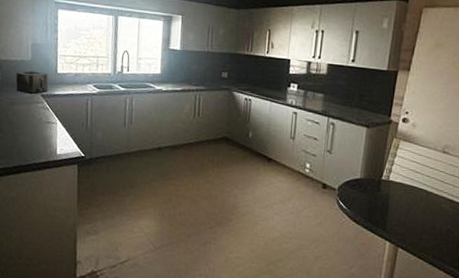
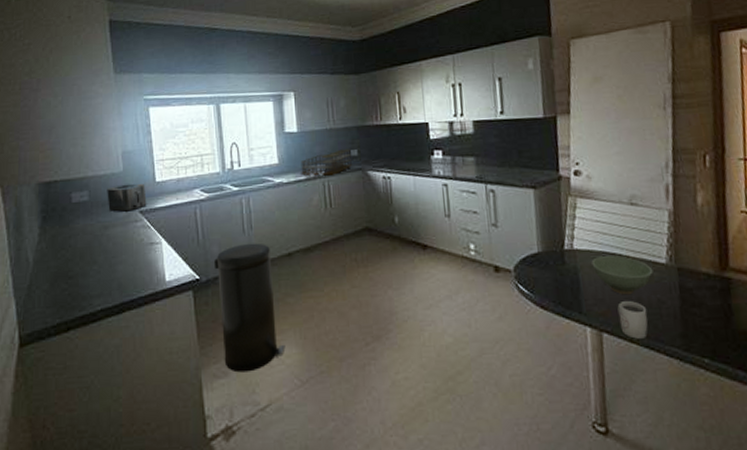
pedal bin: none [96,134,146,234] -> present [213,243,286,373]
dish rack: none [178,70,222,92] -> present [300,149,352,176]
bowl: none [401,189,449,223] -> present [591,256,653,295]
mug: none [413,227,437,257] -> present [617,301,648,339]

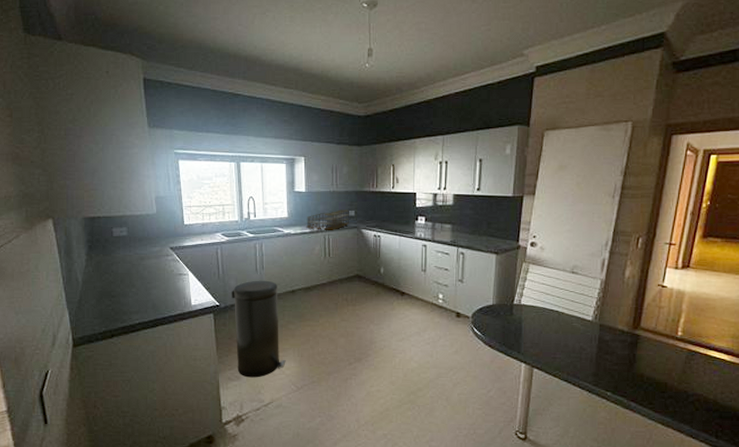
toaster: present [107,183,147,212] -> none [143,224,176,247]
bowl: present [591,256,653,295] -> none [533,311,581,342]
mug: present [617,301,648,339] -> none [548,347,571,375]

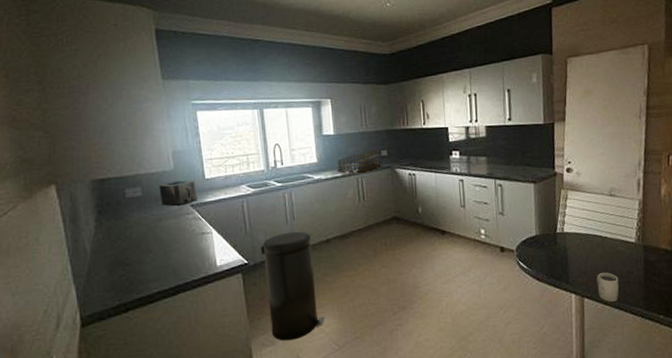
toaster: none [143,224,176,247] -> present [159,180,197,206]
mug: none [548,347,571,375] -> present [596,272,620,302]

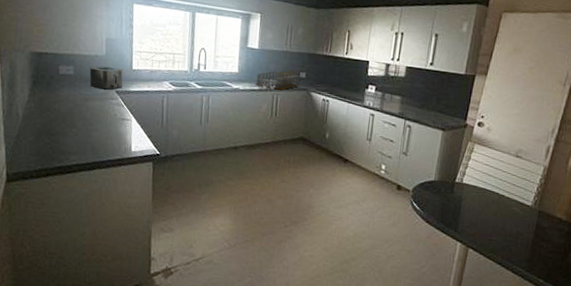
pedal bin: present [260,231,325,341] -> none [171,133,221,232]
mug: present [596,272,620,302] -> none [483,228,507,258]

